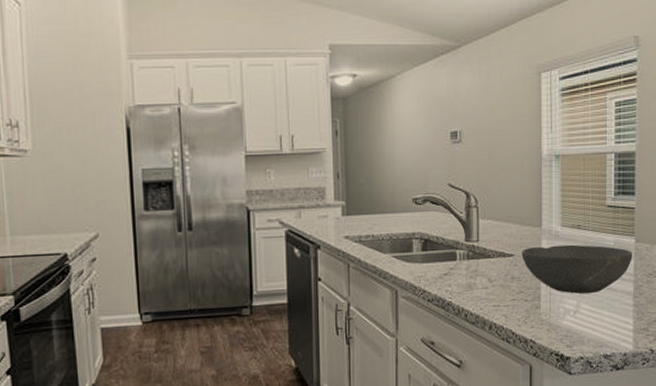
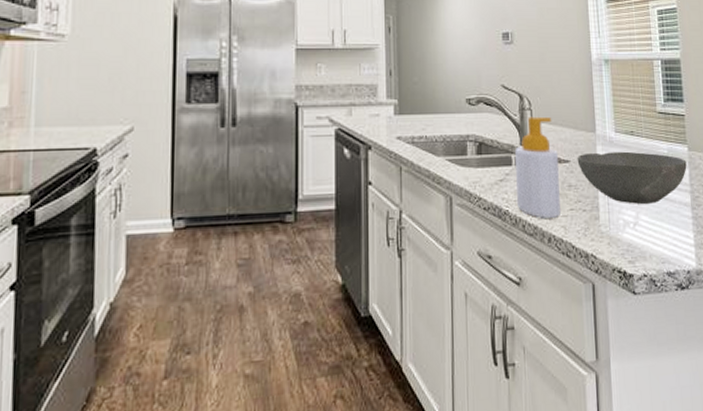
soap bottle: none [460,213,502,308] -> present [515,116,561,218]

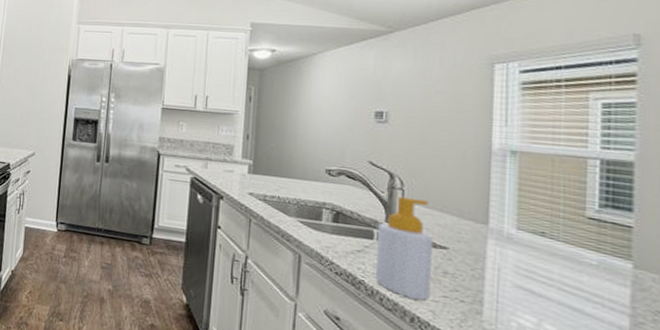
bowl: present [577,151,687,205] -> none [458,244,628,316]

